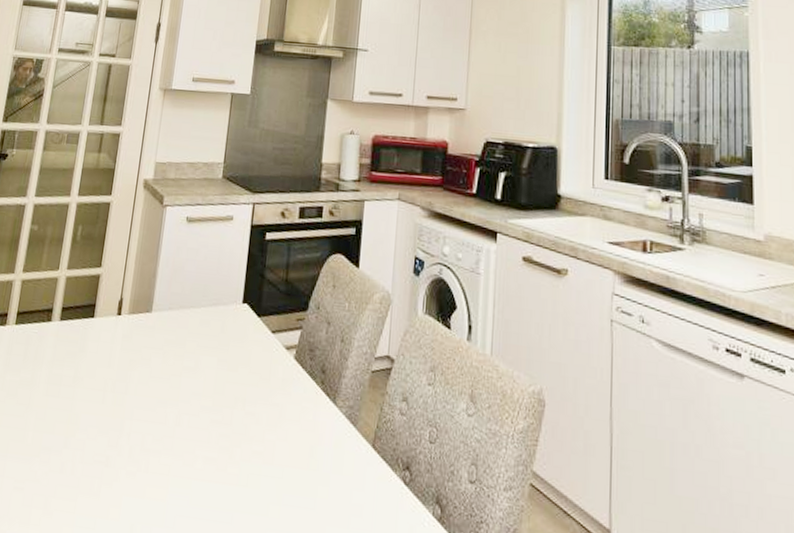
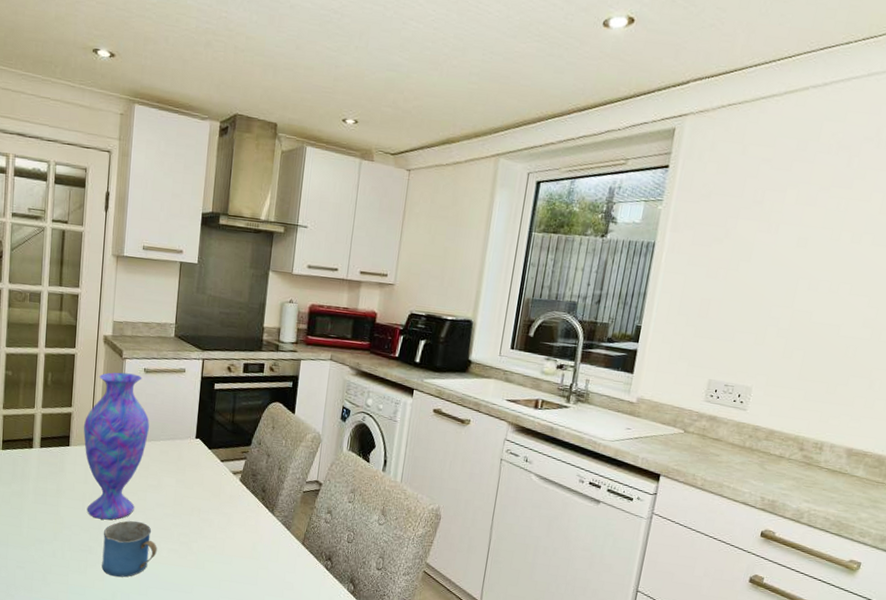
vase: none [107,222,190,418] -> present [83,372,150,520]
mug: none [119,417,191,501] -> present [102,521,157,577]

